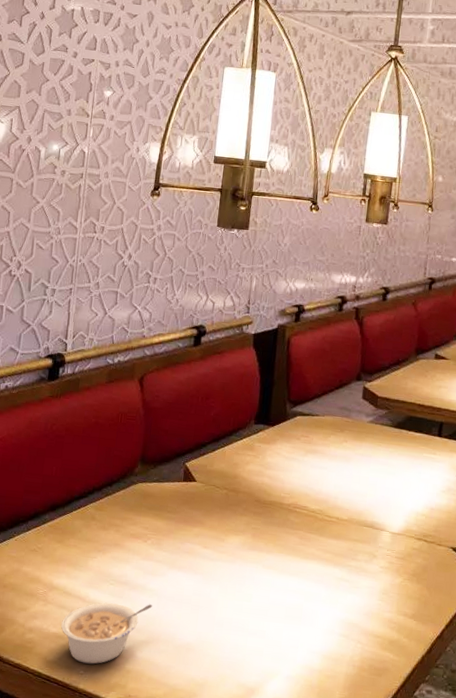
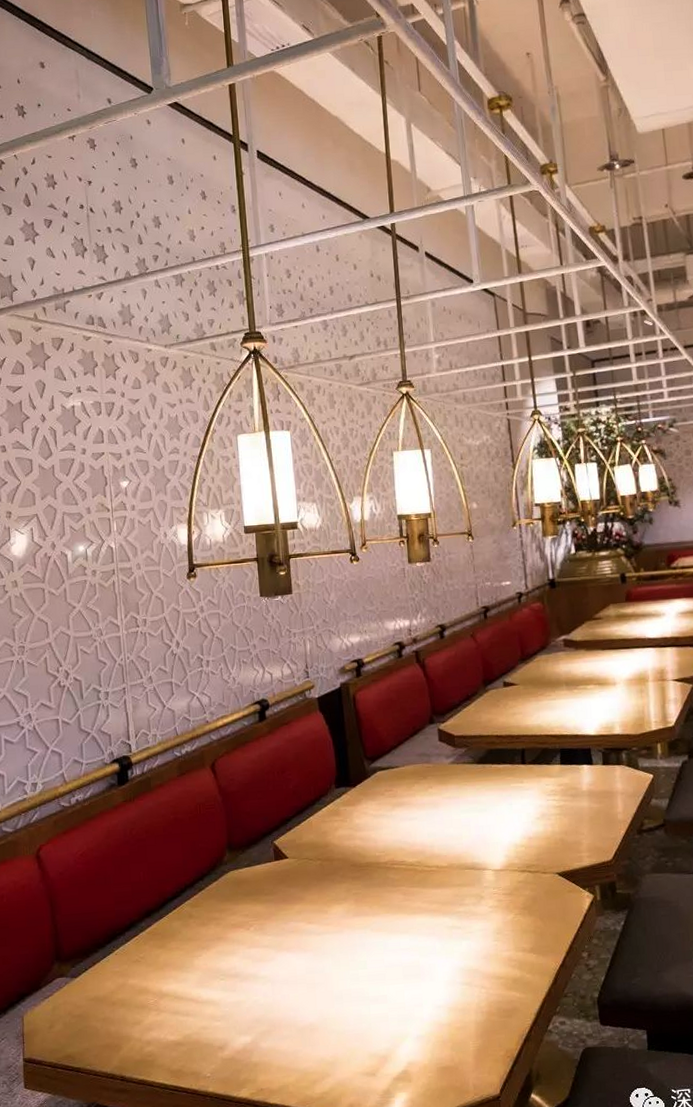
legume: present [61,602,152,664] -> none [178,992,267,1066]

